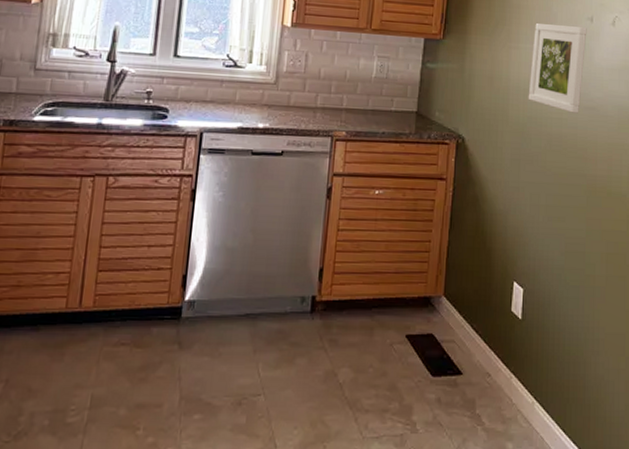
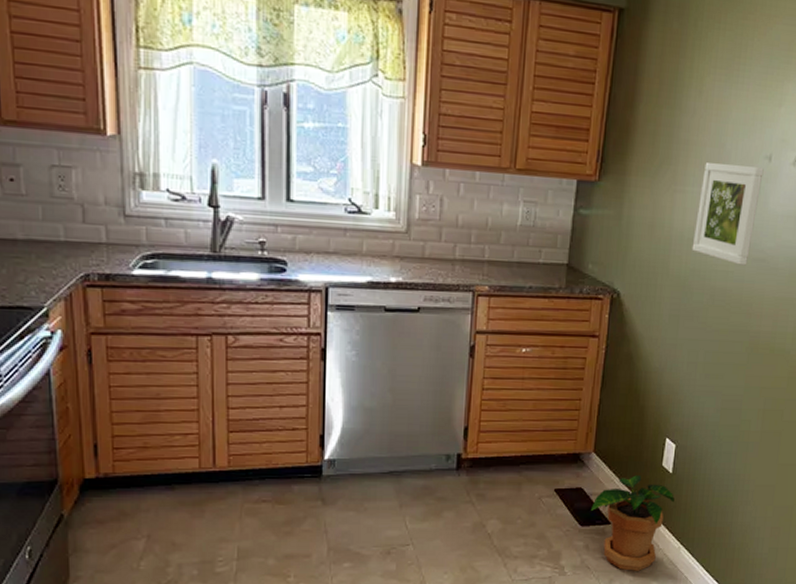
potted plant: none [442,321,525,429] -> present [591,475,674,571]

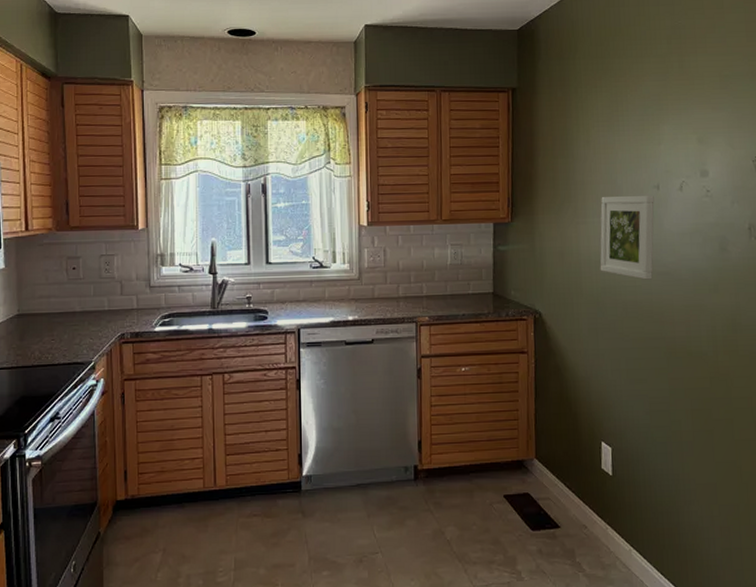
potted plant: present [591,475,674,571] -> none [540,479,618,575]

